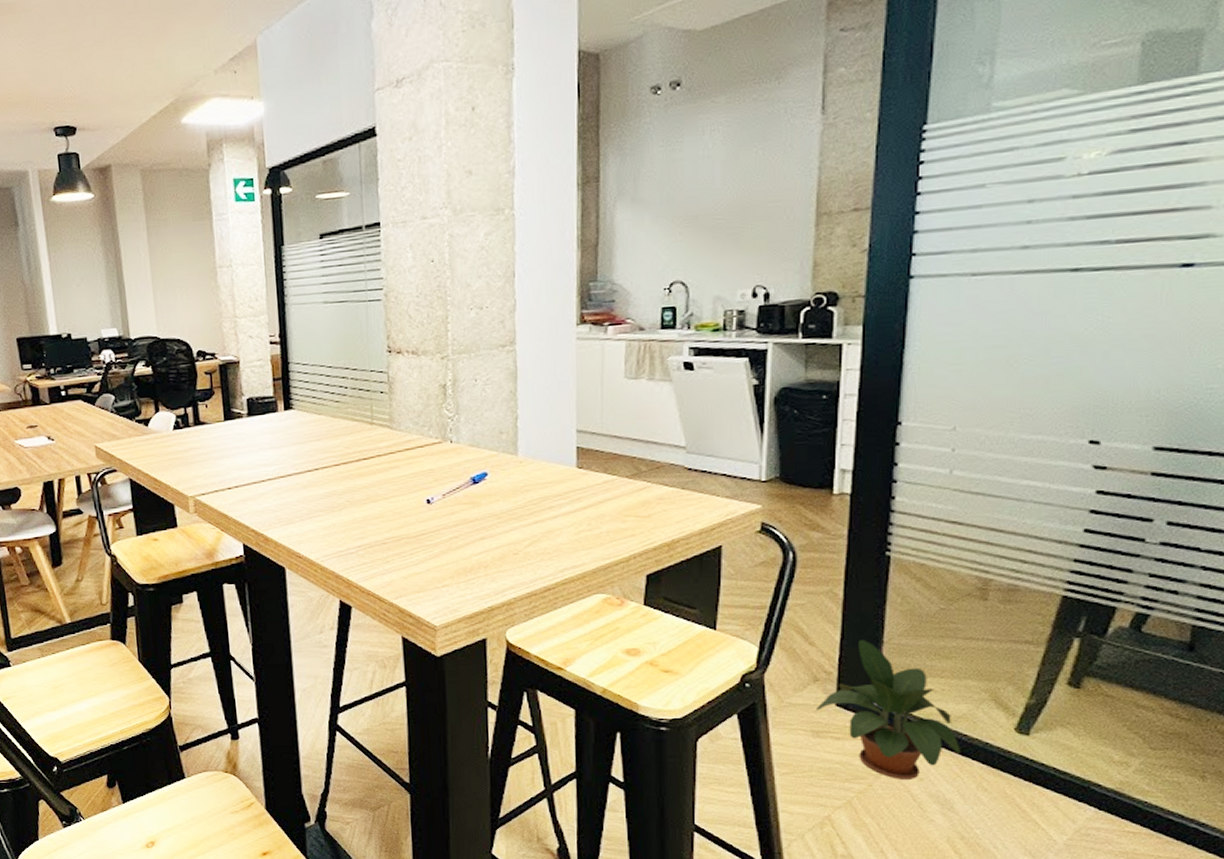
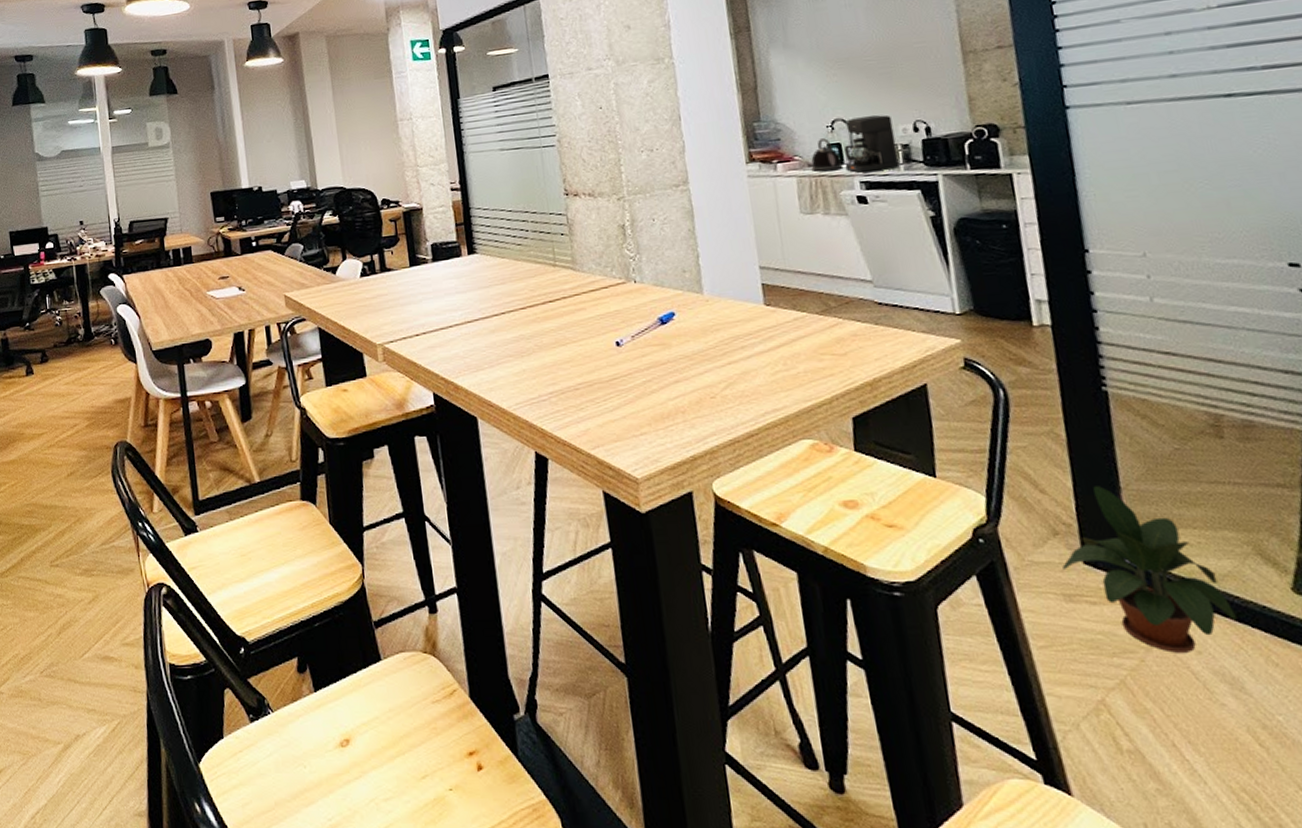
kettle: none [642,301,675,337] -> present [811,138,844,172]
coffee maker: none [677,278,732,338] -> present [843,114,900,173]

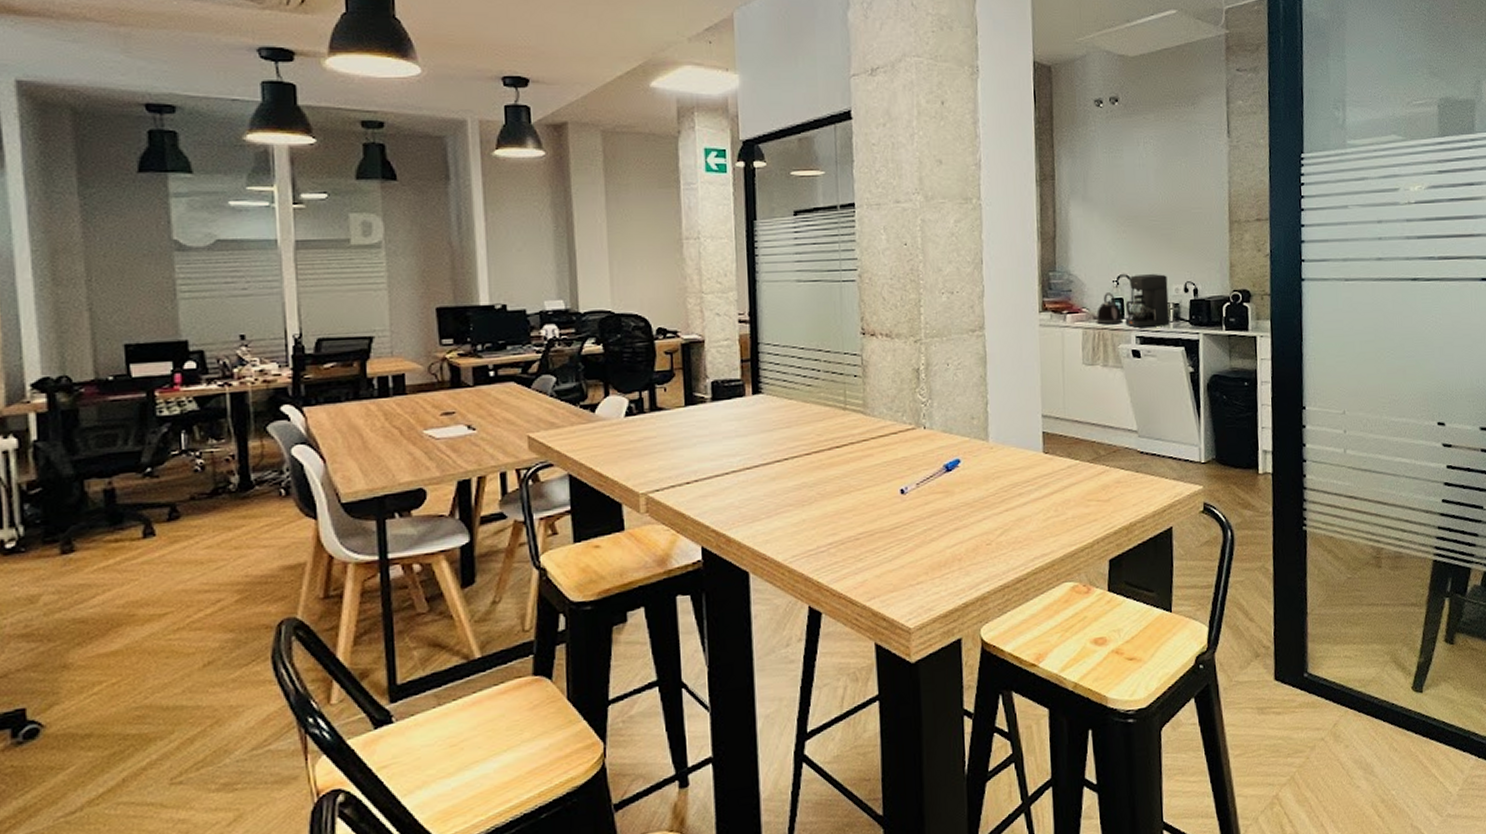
potted plant: present [1062,486,1237,653] -> none [1259,612,1374,749]

